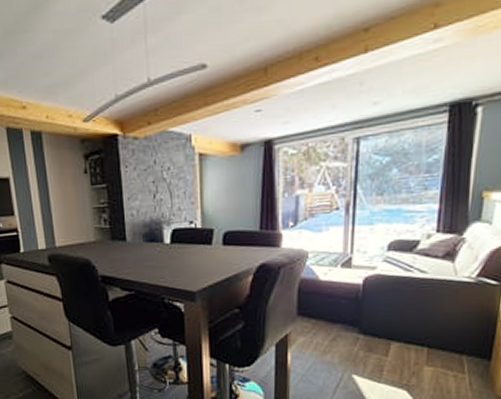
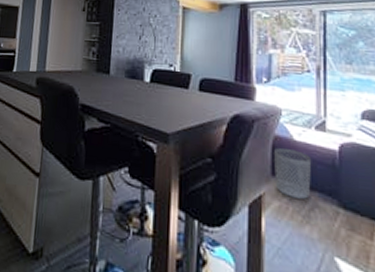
waste bin: none [300,289,336,332] -> present [274,148,312,199]

